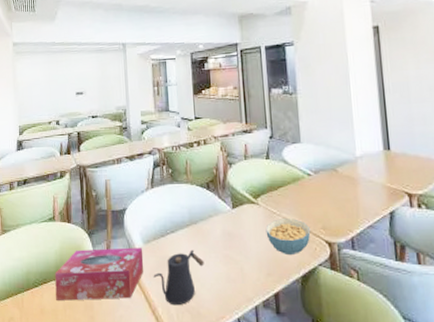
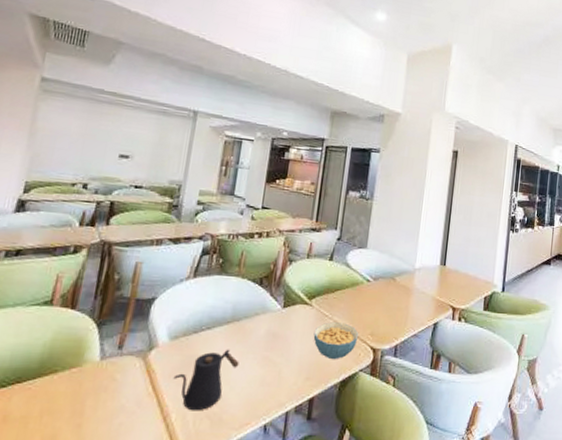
tissue box: present [55,247,144,301] -> none [30,342,168,405]

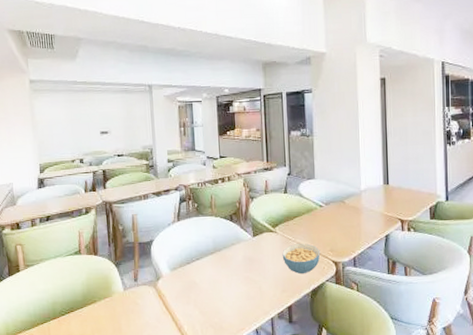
kettle: present [173,349,239,411] -> none [179,273,227,323]

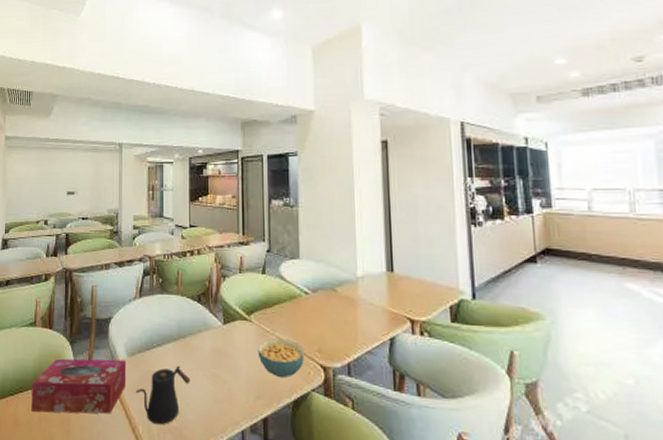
tissue box: none [82,274,171,326] -> present [31,358,127,414]
kettle: none [179,273,227,323] -> present [135,365,190,425]

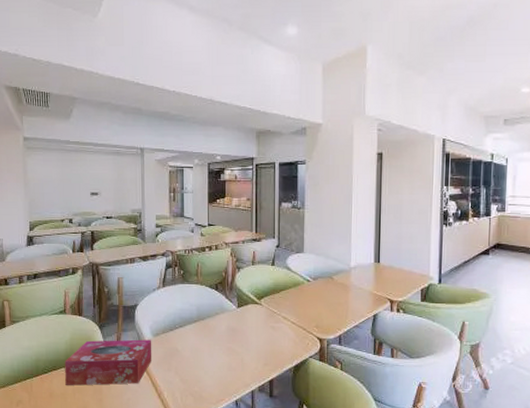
kettle: present [135,365,190,425] -> none [160,342,209,390]
cereal bowl: present [257,338,305,379] -> none [266,318,305,349]

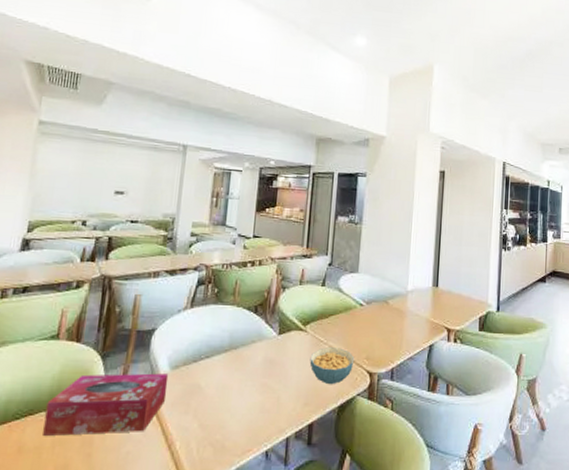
cereal bowl: none [266,318,305,349] -> present [309,347,355,385]

